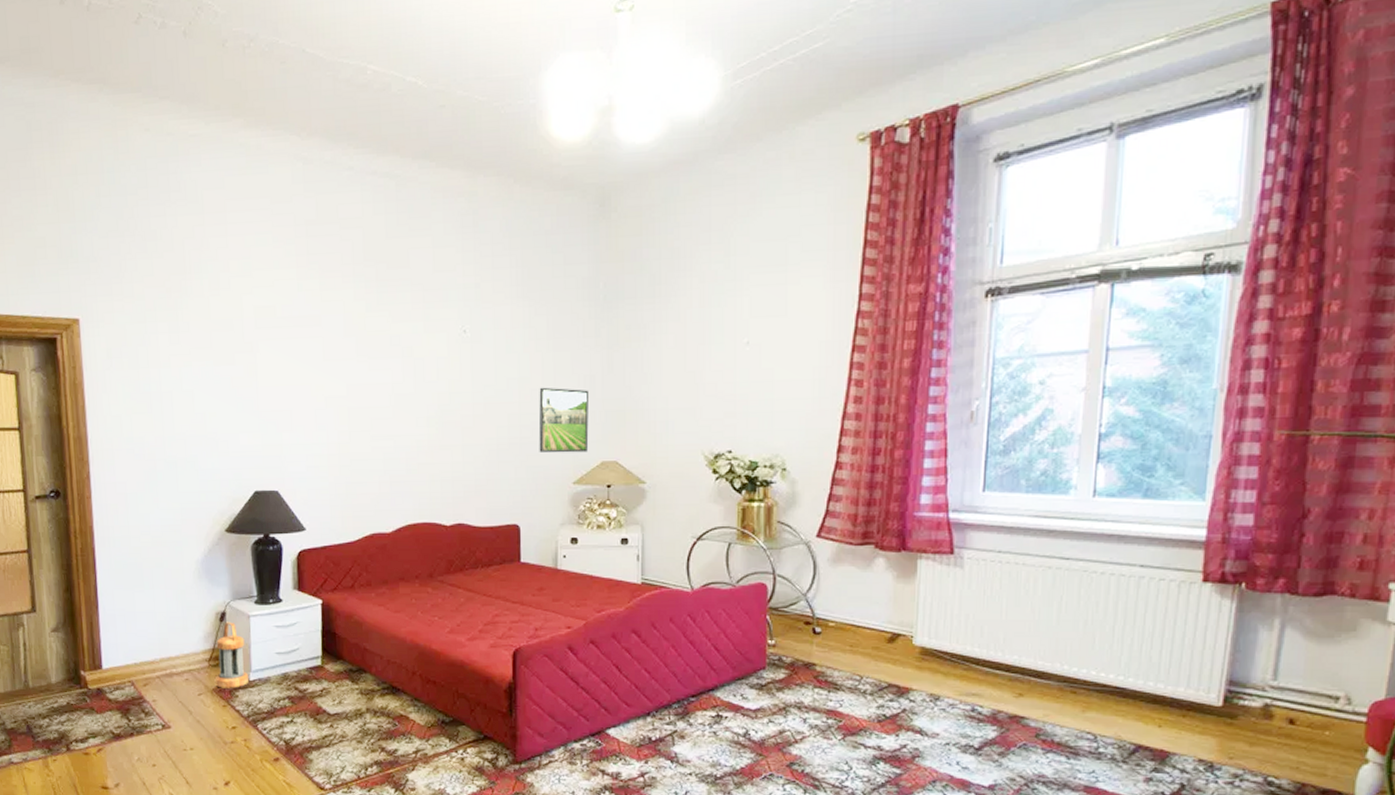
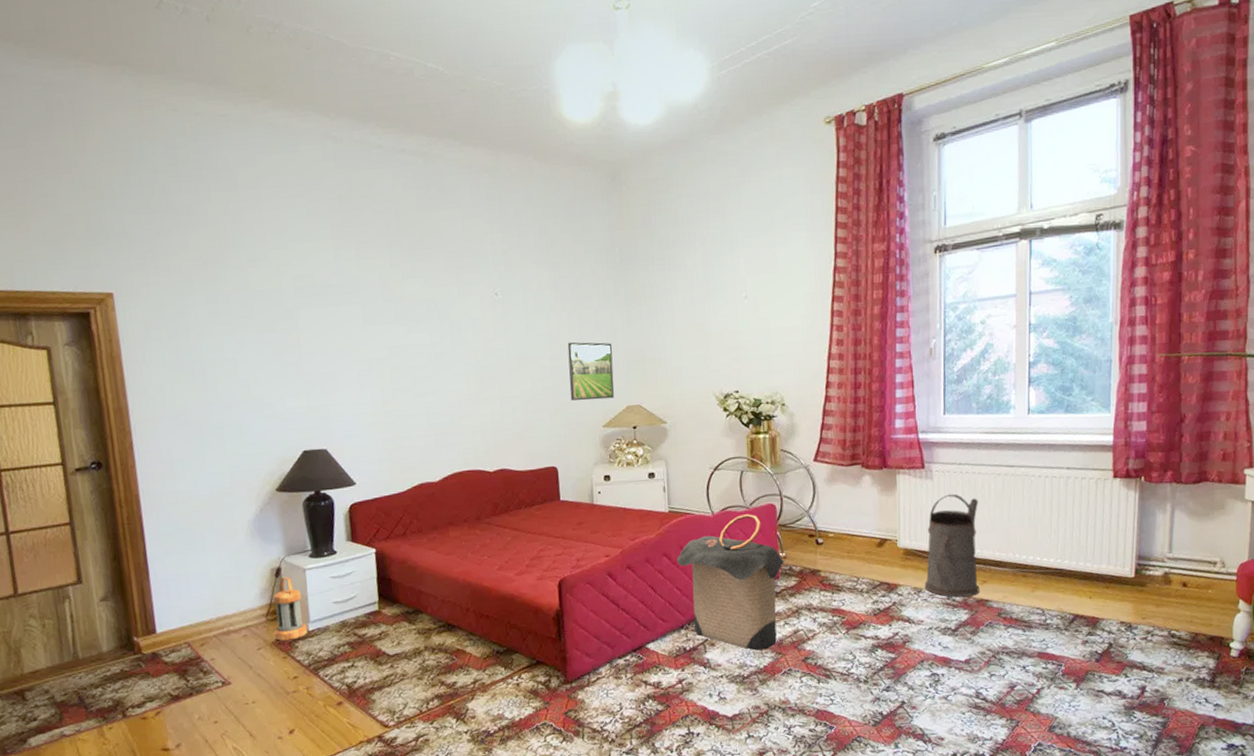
laundry hamper: none [648,593,775,749] -> present [677,514,786,651]
watering can: none [943,586,1019,711] -> present [924,494,980,598]

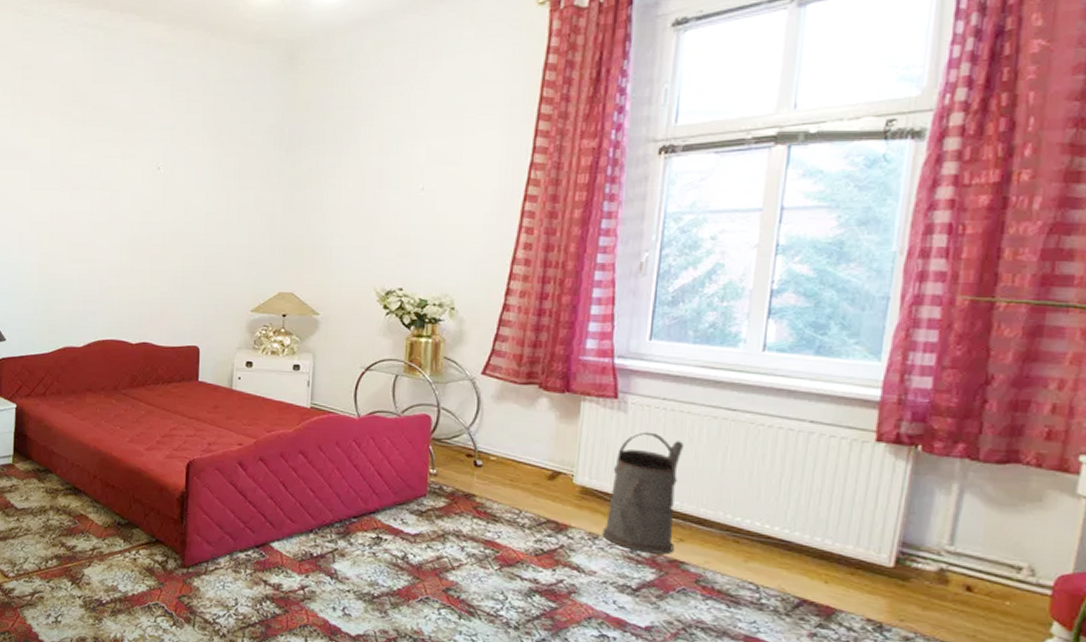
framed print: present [567,342,615,401] -> none [221,221,271,283]
laundry hamper: present [677,514,786,651] -> none [314,421,437,571]

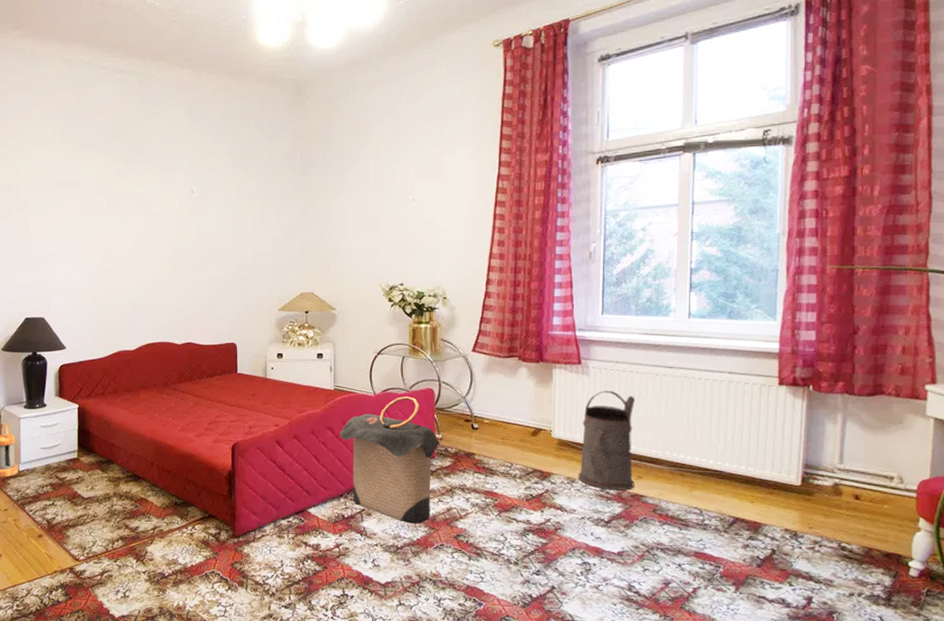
laundry hamper: none [314,421,437,571] -> present [340,396,442,524]

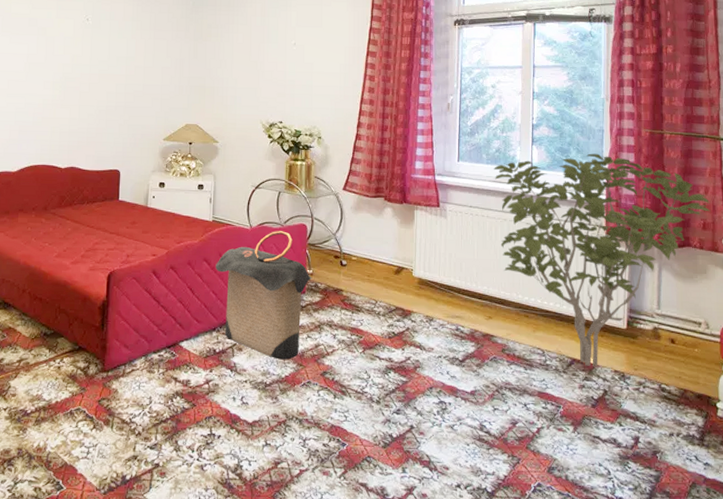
watering can: present [578,390,635,490] -> none [435,232,486,330]
shrub: none [644,296,911,525] -> present [494,153,710,366]

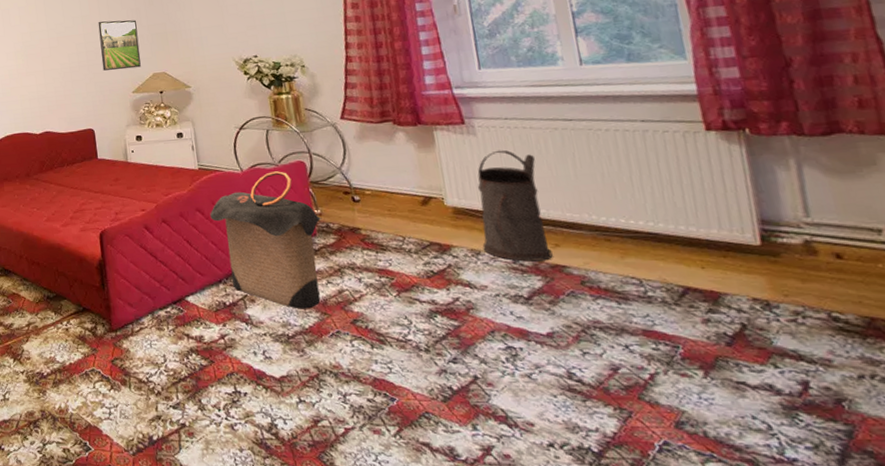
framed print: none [138,65,179,117] -> present [98,20,141,71]
watering can: none [435,232,486,330] -> present [477,150,553,262]
shrub: present [494,153,710,366] -> none [528,33,867,295]

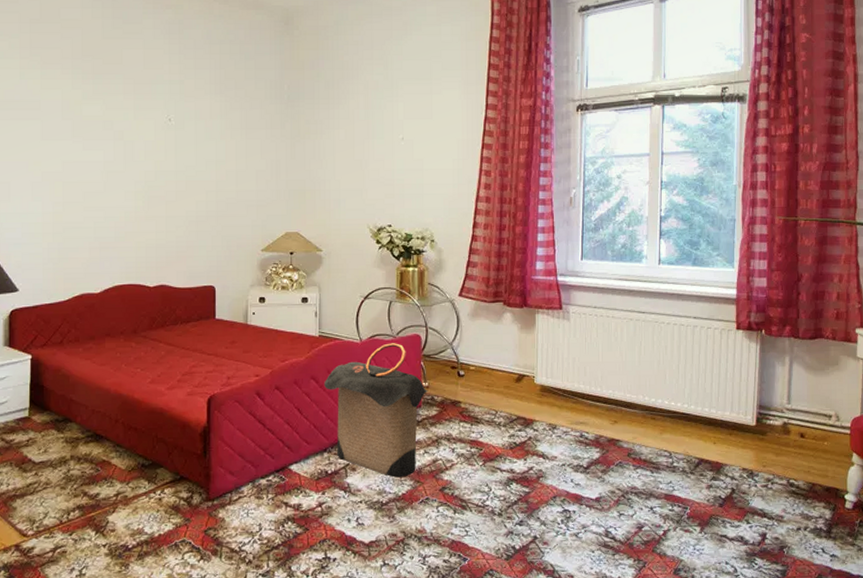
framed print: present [98,20,141,71] -> none [232,169,276,225]
watering can: present [477,150,553,262] -> none [559,335,611,436]

